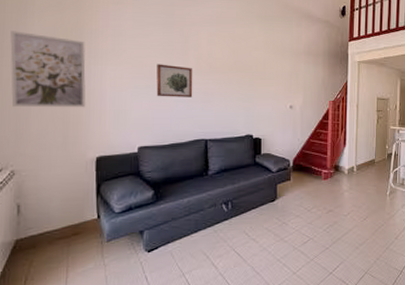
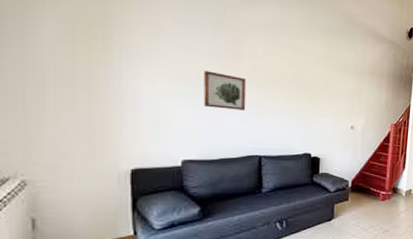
wall art: present [10,31,86,108] -> none [13,14,116,114]

